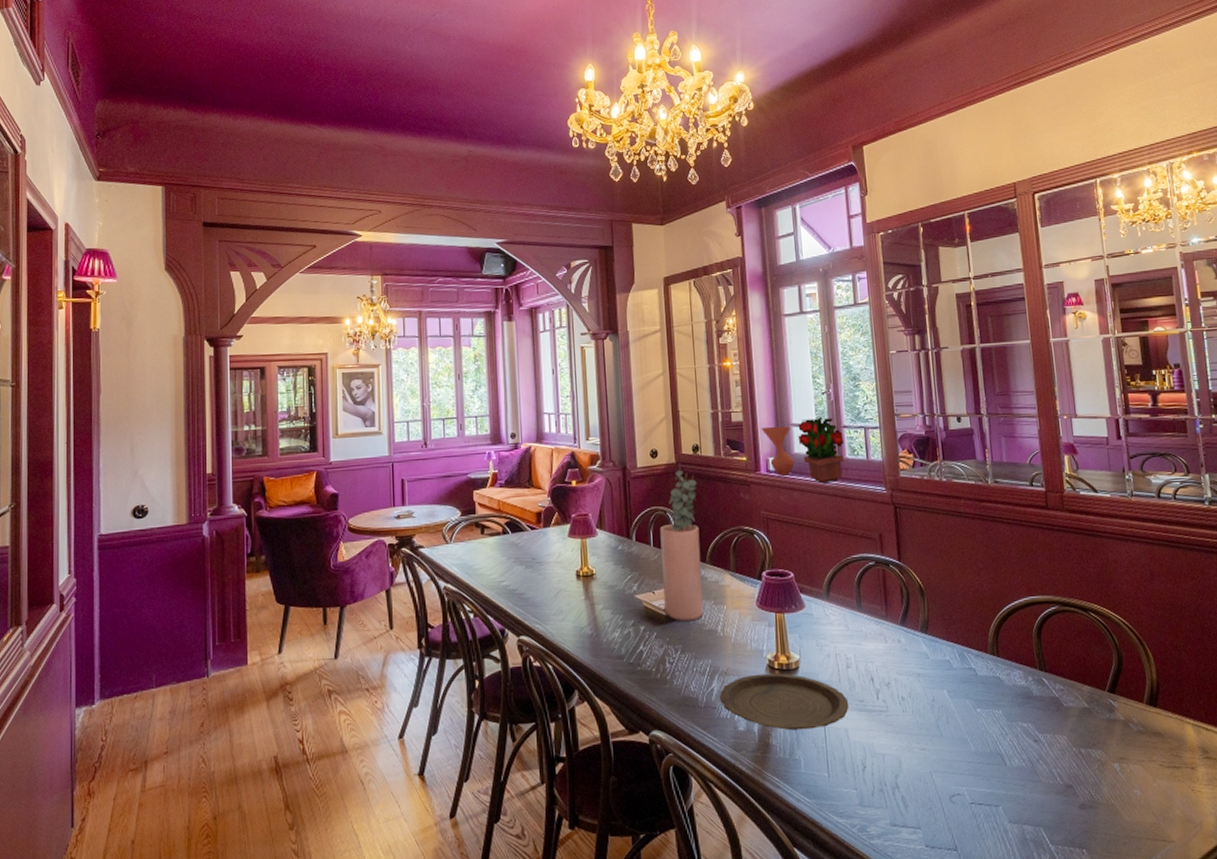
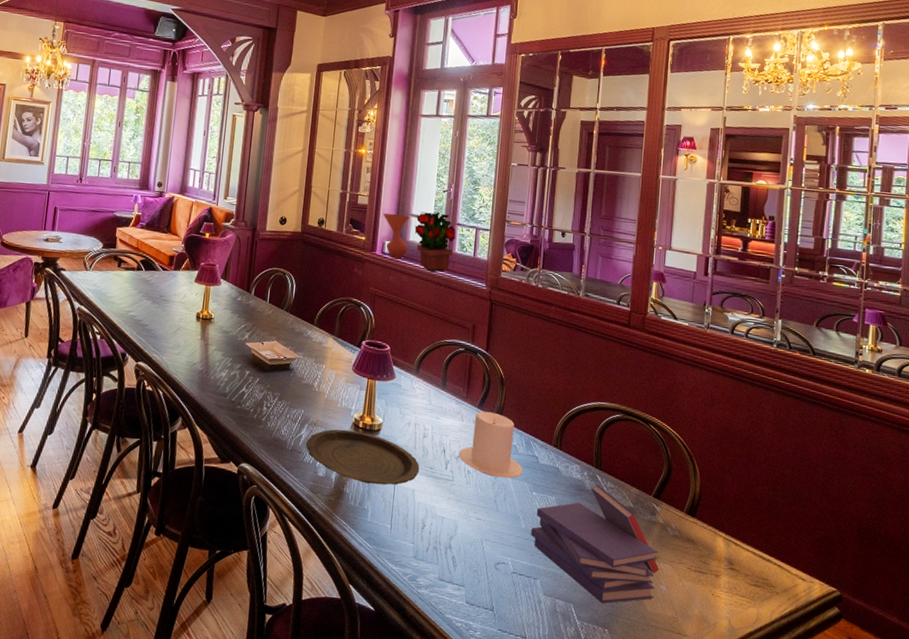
vase: present [660,463,704,622] -> none [270,233,318,374]
candle: none [888,627,962,699] -> present [458,411,523,479]
book: none [982,688,1130,822] -> present [531,484,660,604]

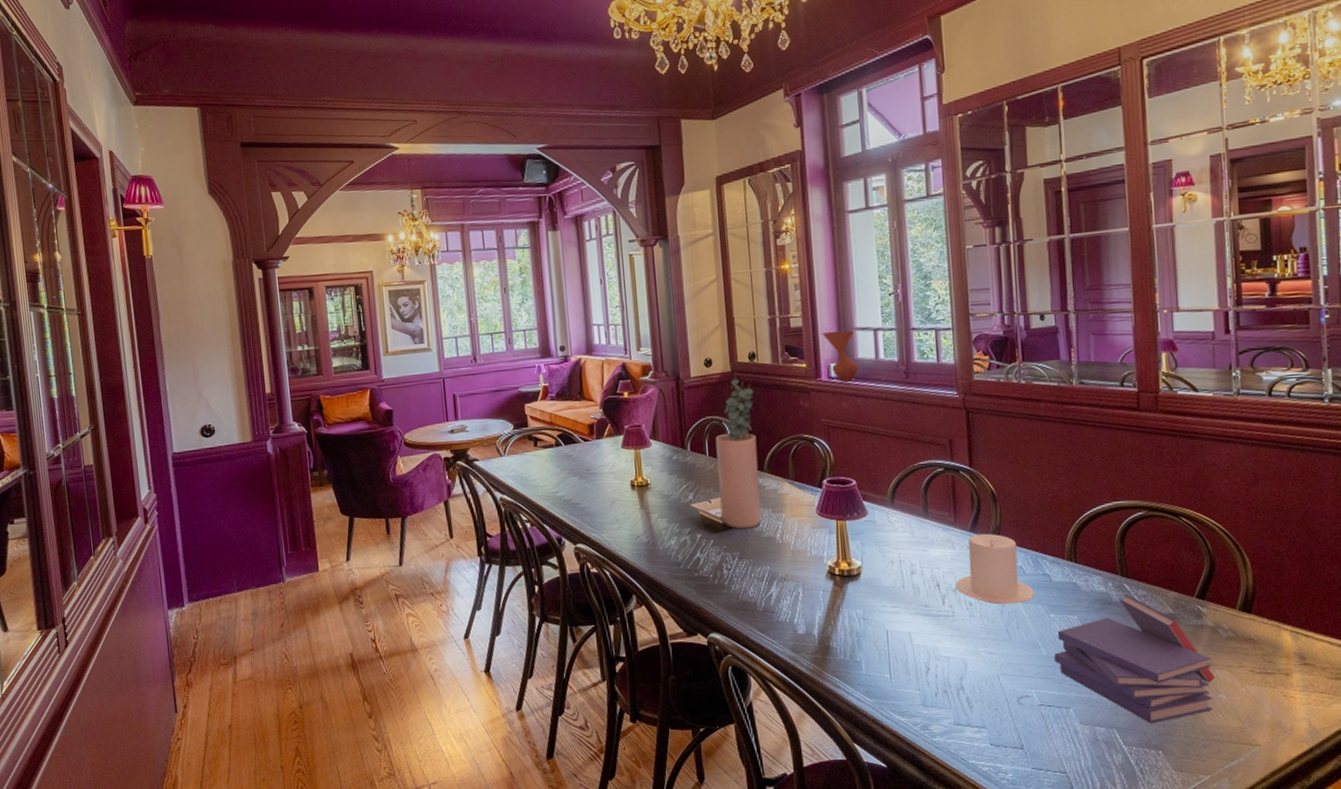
vase: none [270,233,318,374] -> present [715,371,762,530]
plate: present [306,429,420,485] -> none [779,579,913,634]
potted plant: present [414,212,456,272] -> none [862,319,912,389]

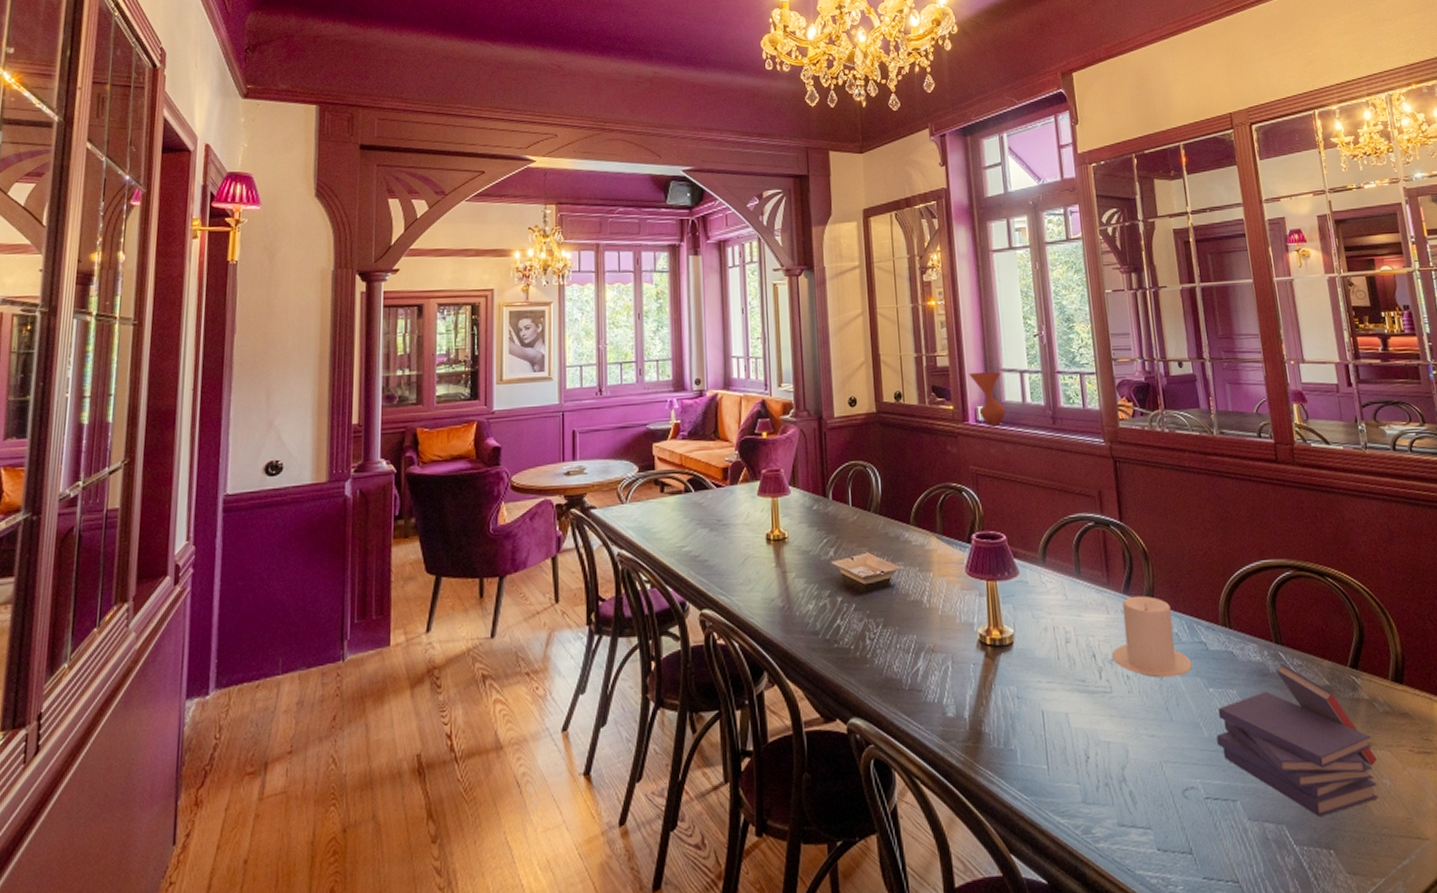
vase: present [715,371,762,530] -> none [859,412,908,592]

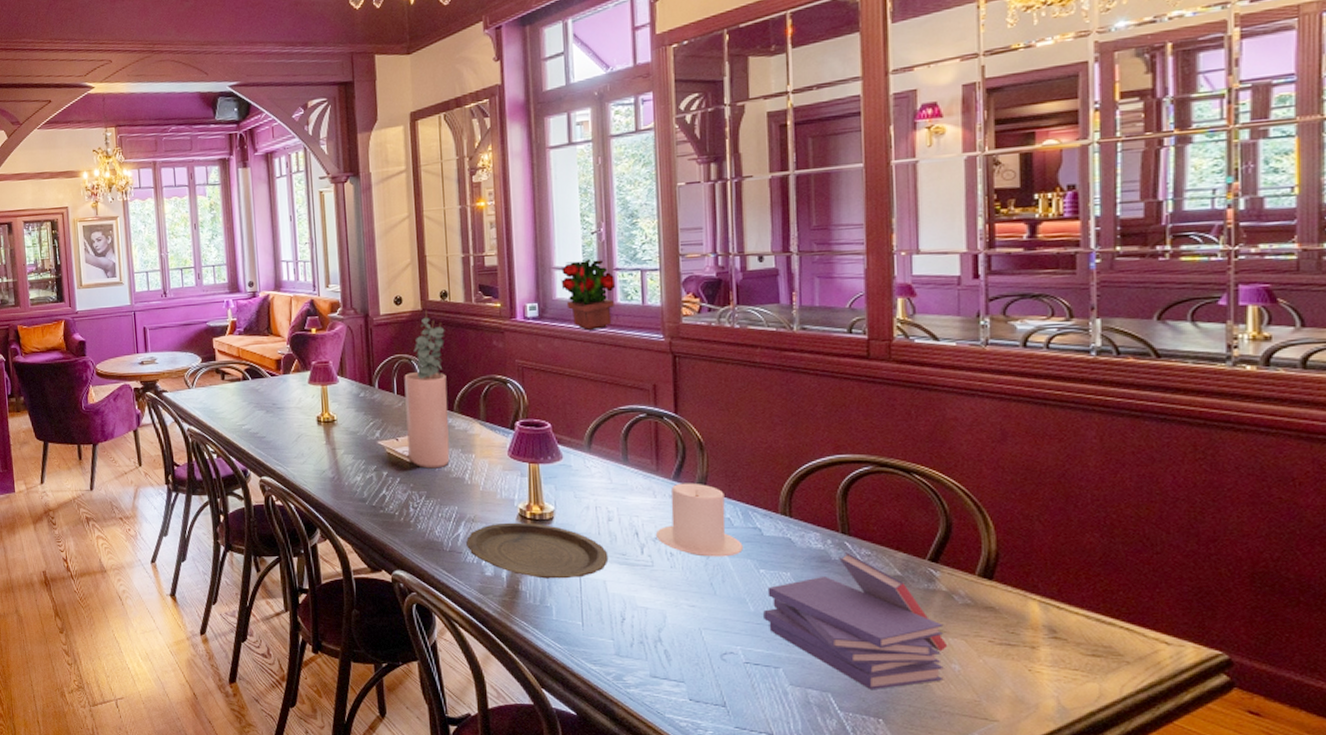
vase: none [859,412,908,592] -> present [404,310,450,469]
plate: none [926,650,1069,716] -> present [466,522,609,579]
decorative vase: present [968,371,1006,426] -> none [518,270,556,323]
potted plant: none [1008,362,1058,435] -> present [560,259,615,331]

